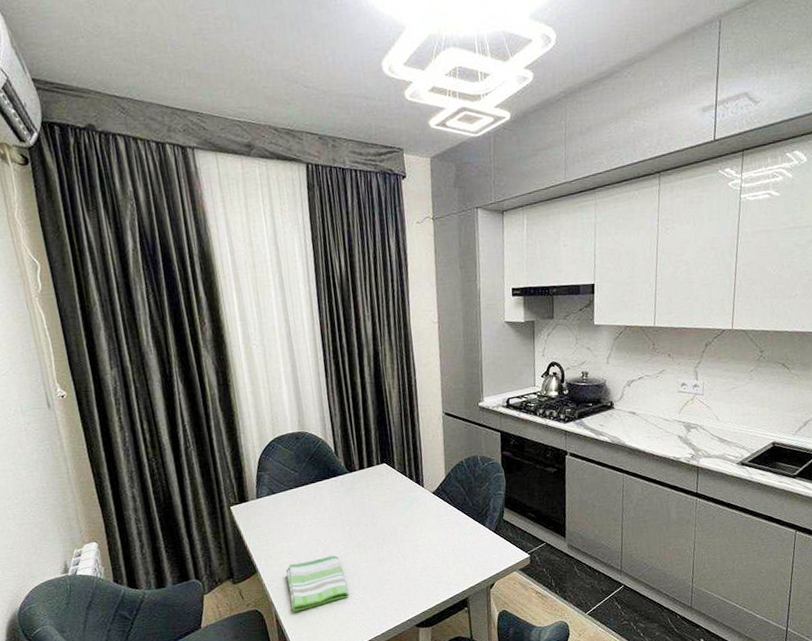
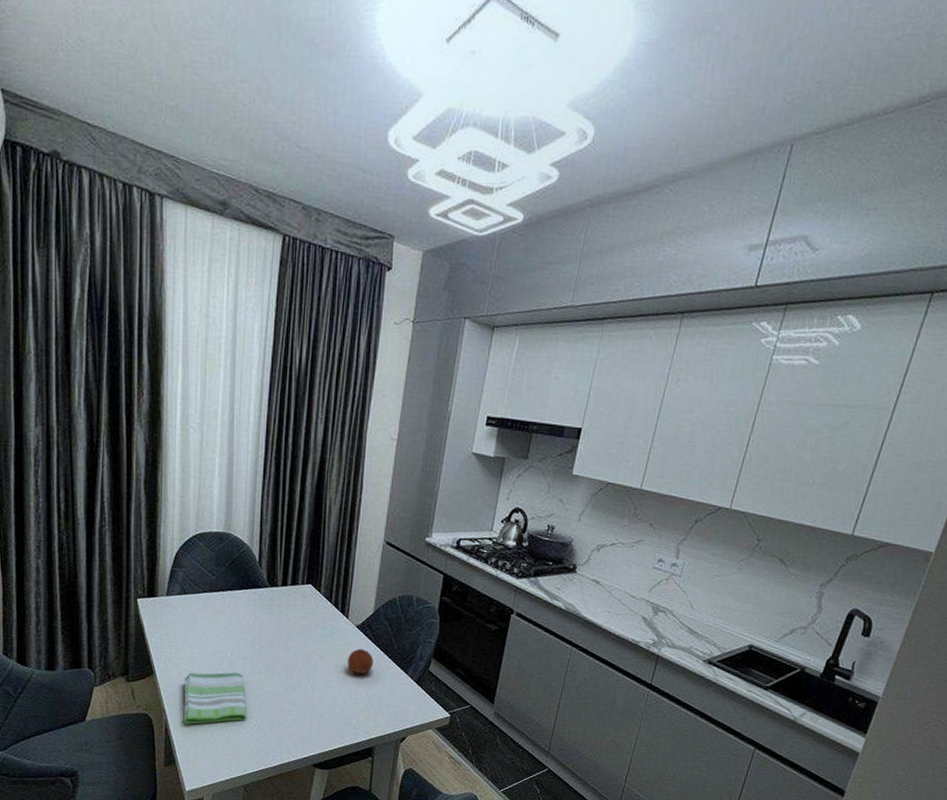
fruit: none [430,511,454,535] -> present [347,648,373,674]

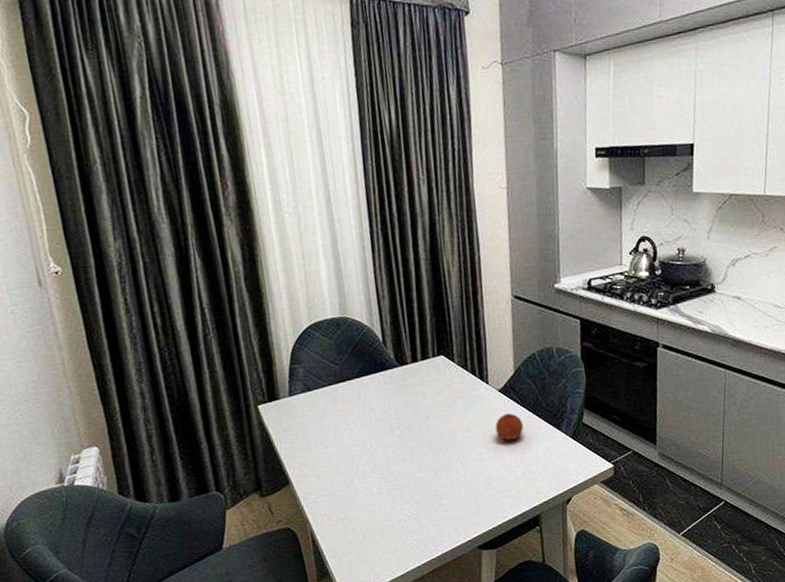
dish towel: present [183,671,247,725] -> none [323,463,399,531]

